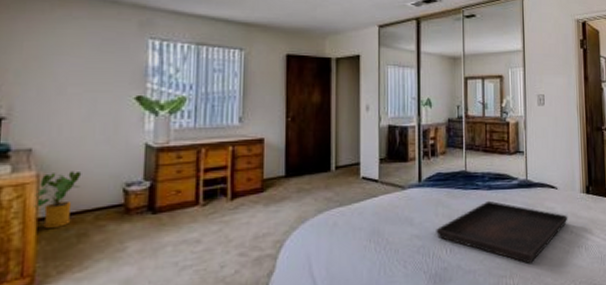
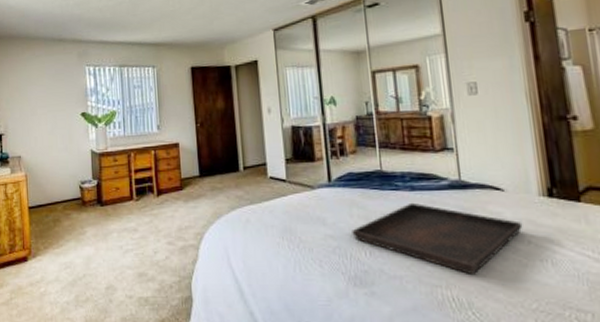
house plant: present [34,171,82,229] -> none [26,172,52,215]

